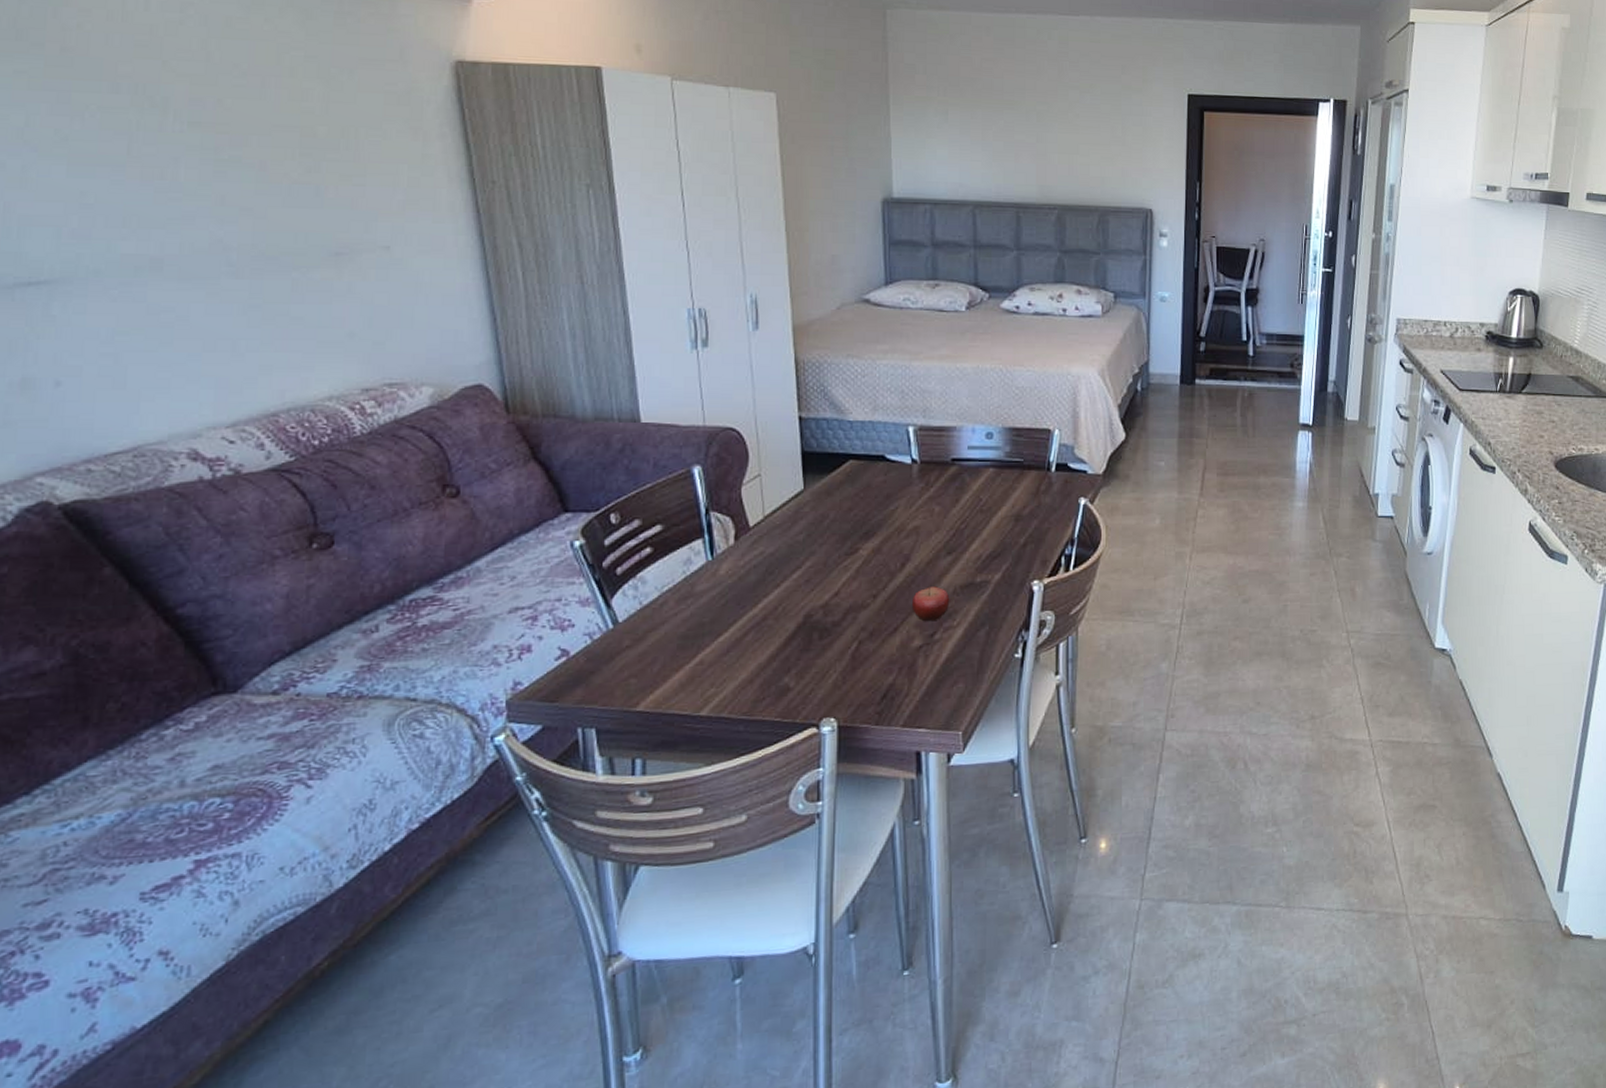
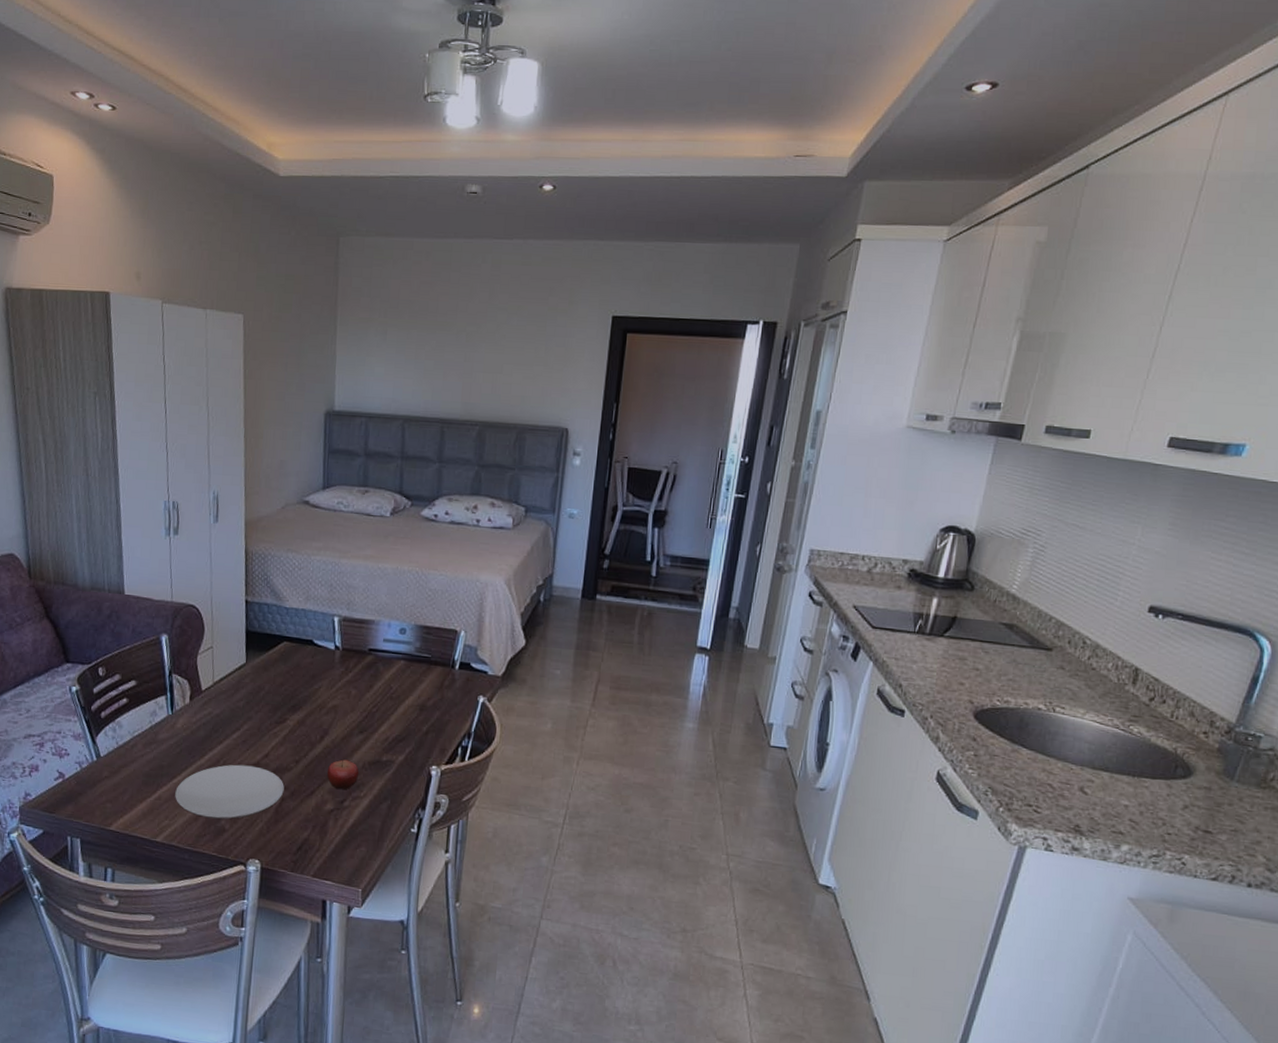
plate: none [722,608,861,678] -> present [175,764,284,820]

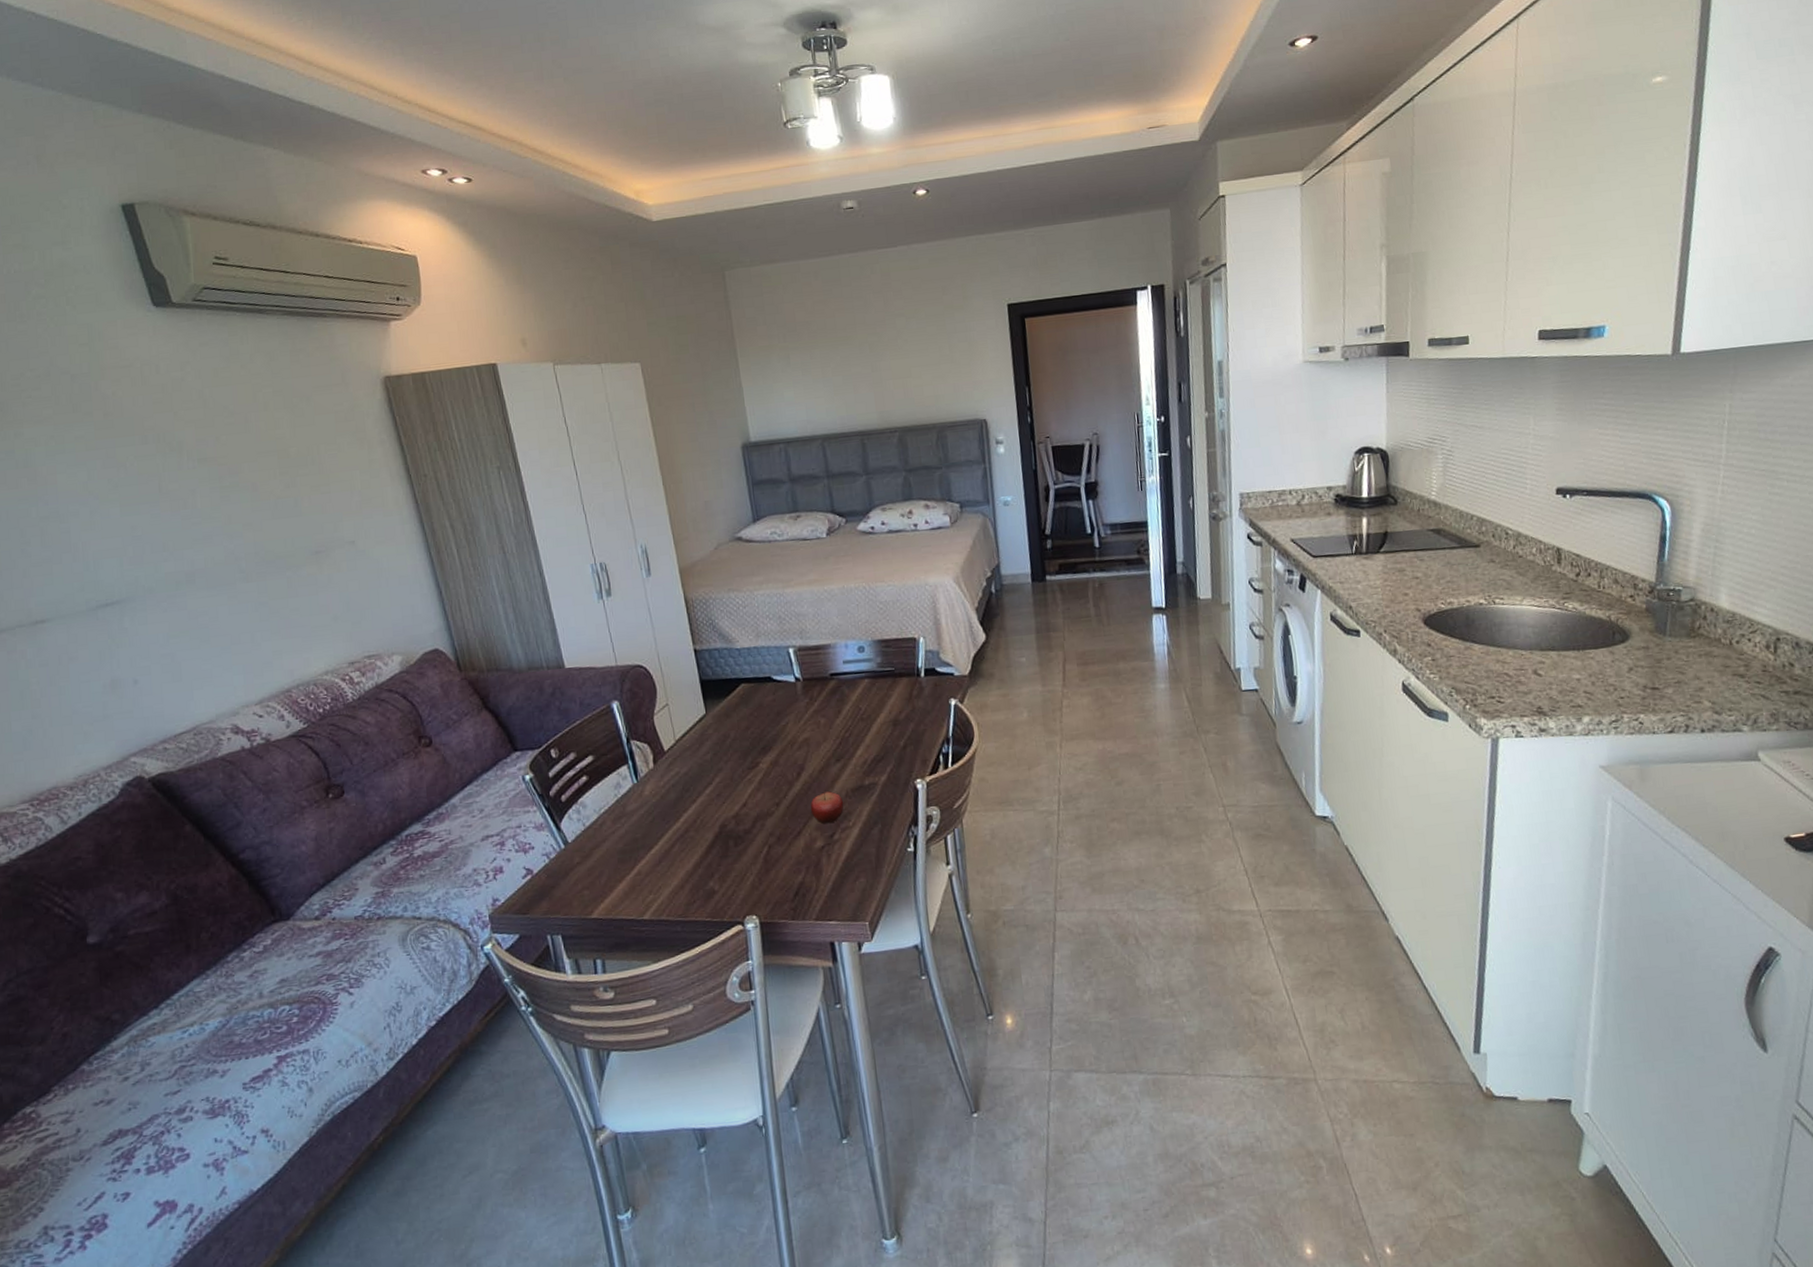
plate: present [175,764,284,820] -> none [655,818,770,884]

